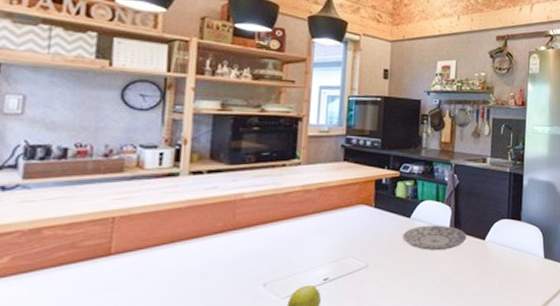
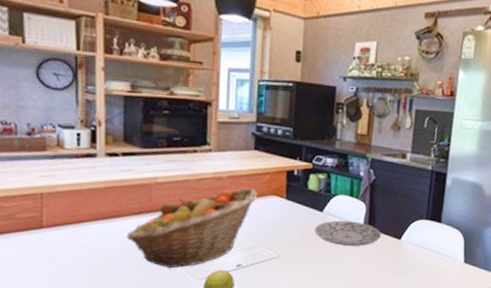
fruit basket: none [205,199,346,289] -> present [126,188,258,269]

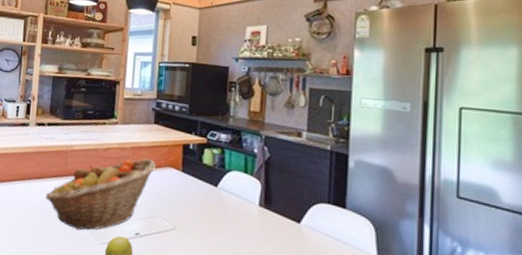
plate: present [315,220,382,246] -> none [209,196,279,227]

